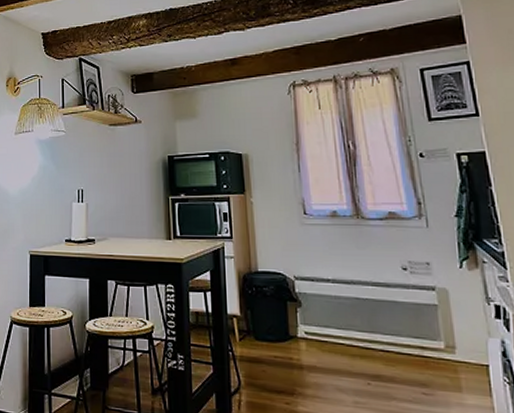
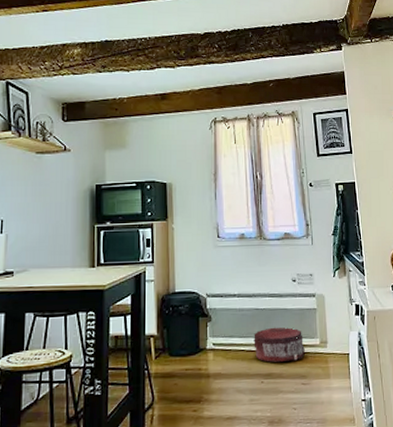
pouf: none [355,321,426,364] -> present [254,327,306,362]

